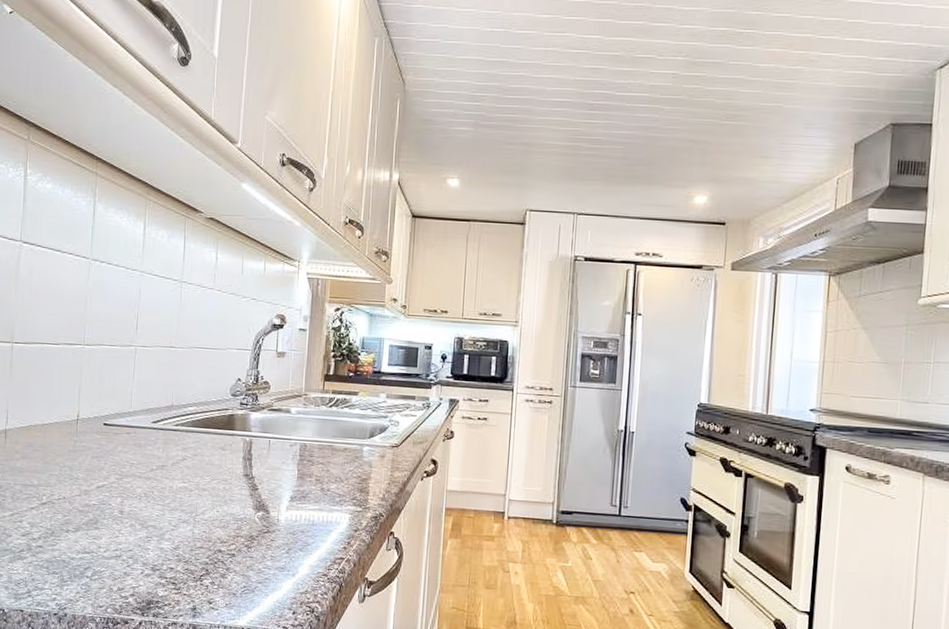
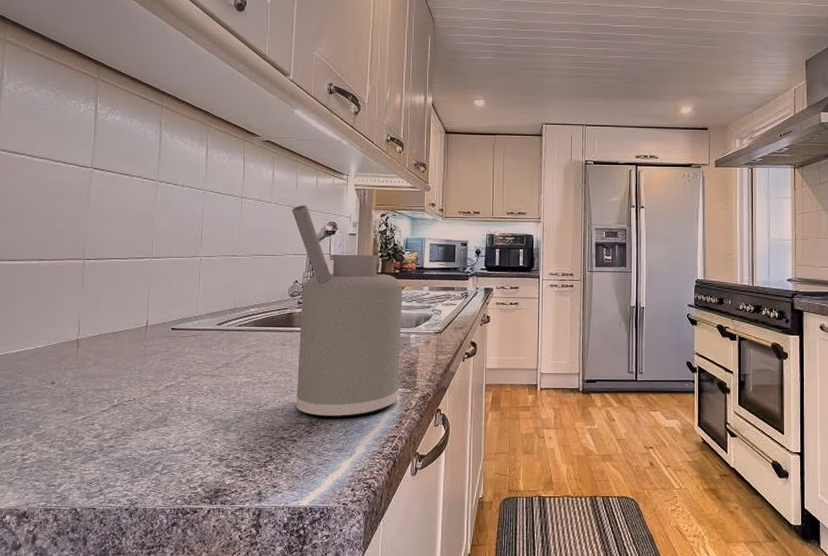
soap dispenser: none [235,293,357,535] -> present [291,205,403,419]

